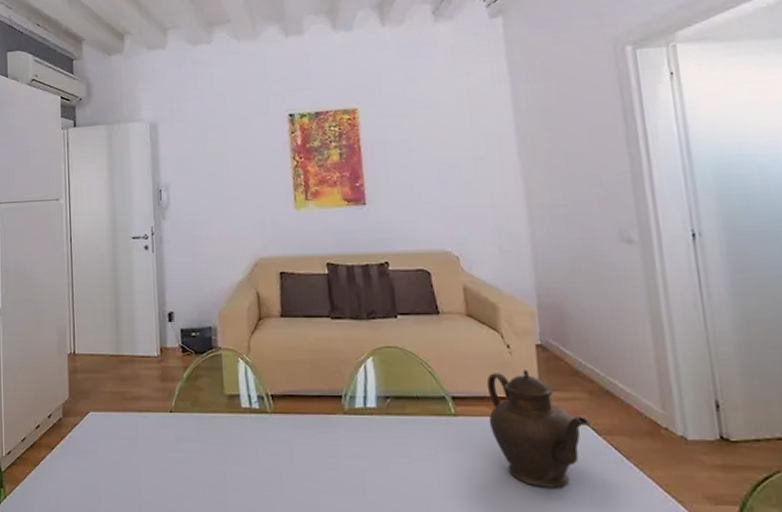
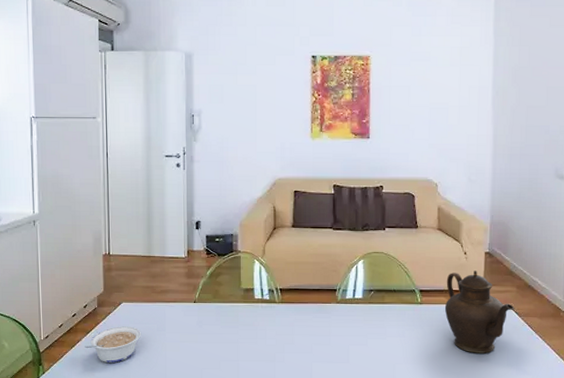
legume: none [49,441,111,488] -> present [85,326,141,364]

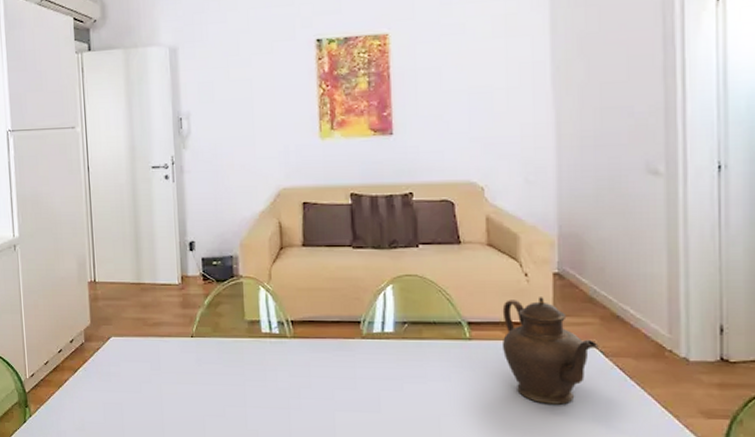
legume: present [85,326,141,364] -> none [73,364,133,407]

